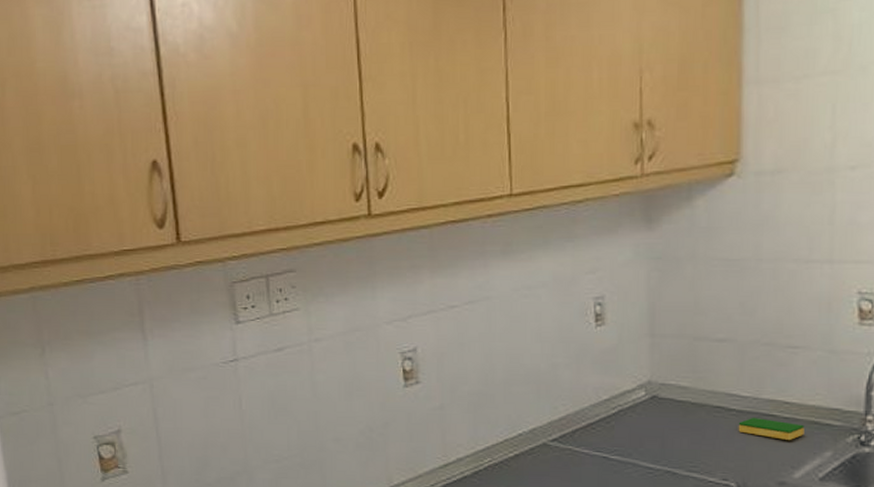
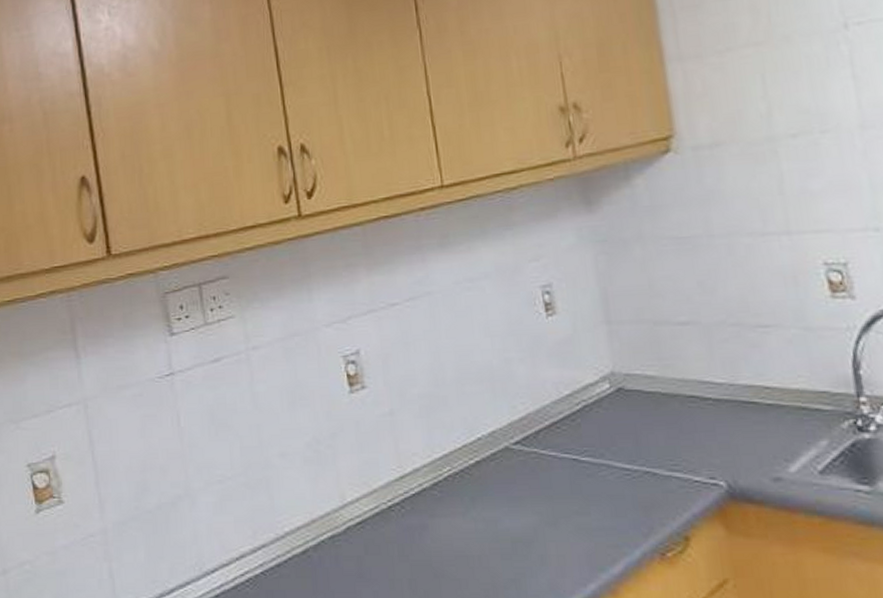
dish sponge: present [738,418,804,440] -> none [717,406,793,429]

